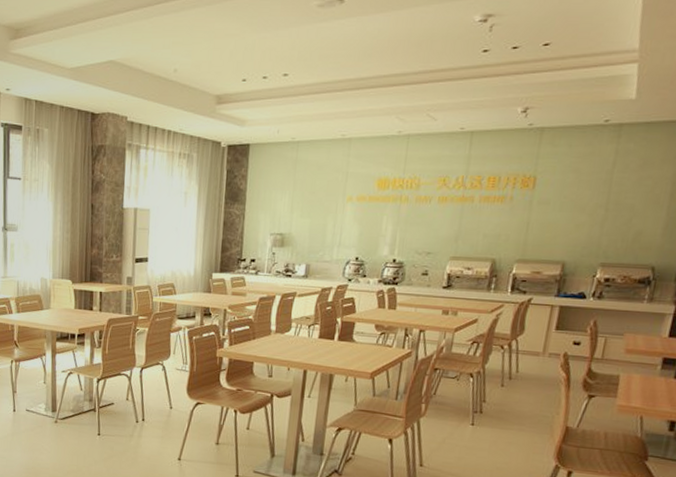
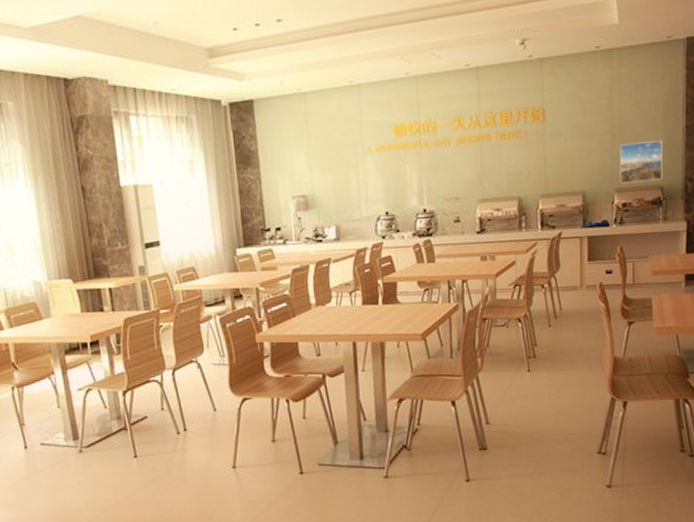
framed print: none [606,219,663,260] -> present [619,141,663,184]

